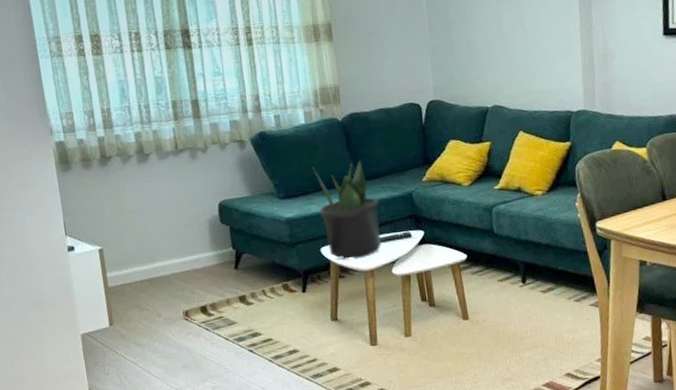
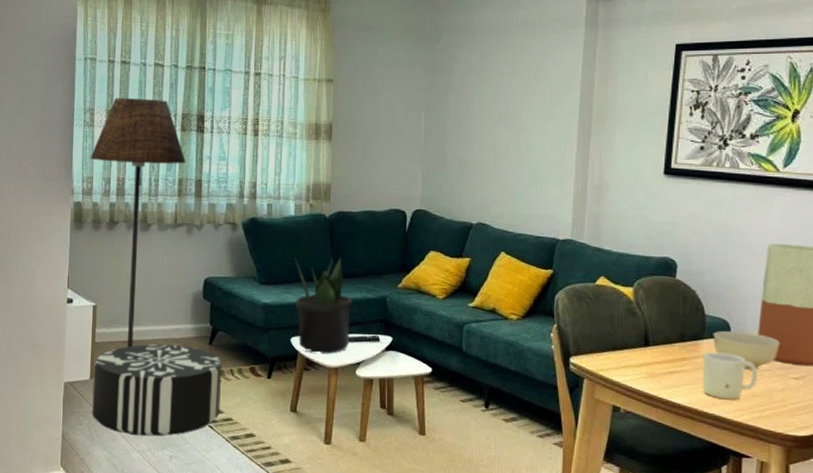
floor lamp: none [65,18,176,287] -> present [90,98,186,348]
pouf: none [111,274,258,374] -> present [92,344,222,436]

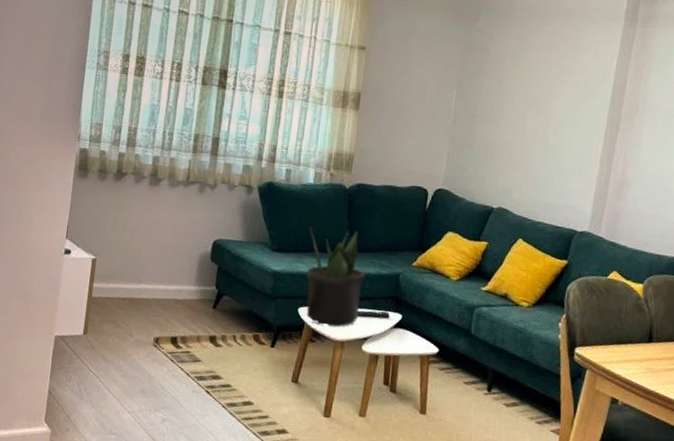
floor lamp: present [90,98,186,348] -> none [101,42,204,305]
pouf: present [92,344,222,436] -> none [82,303,225,398]

